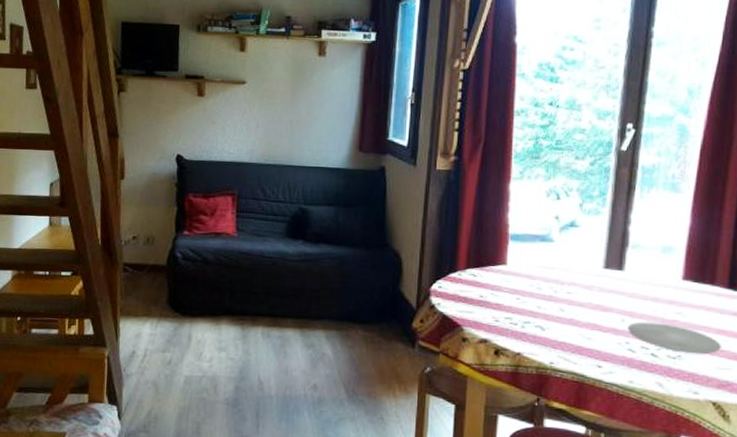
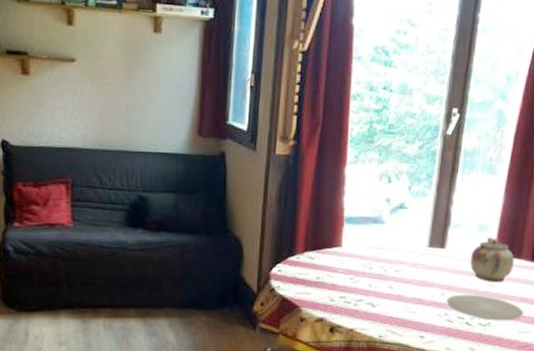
teapot: none [654,260,707,310] -> present [470,238,515,282]

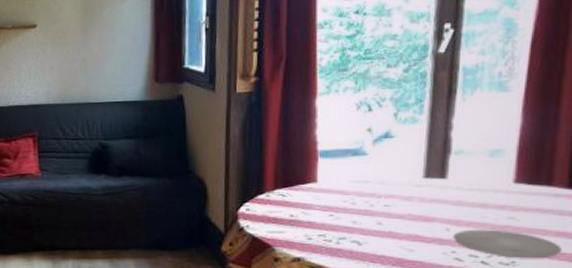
teapot: present [470,238,515,282] -> none [481,163,544,214]

